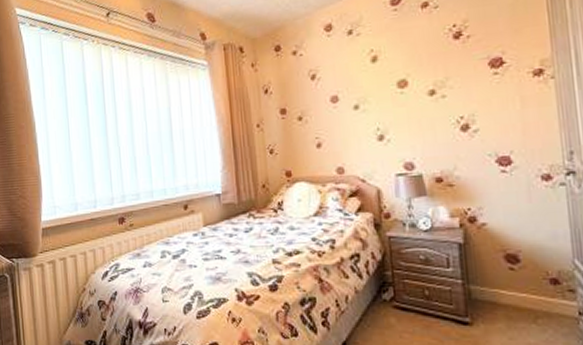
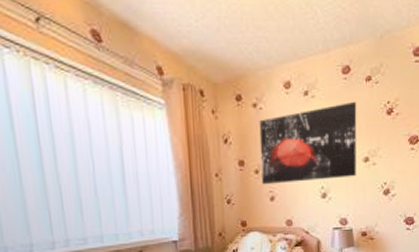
wall art: none [300,31,420,132] -> present [259,101,357,185]

